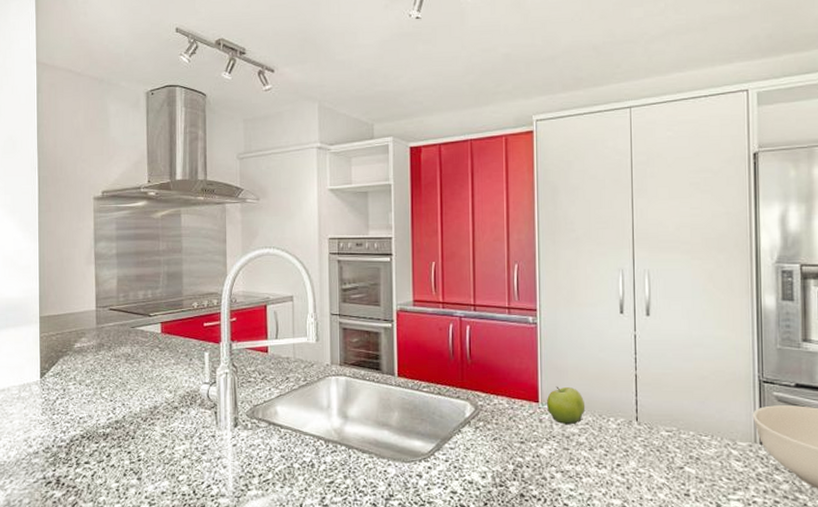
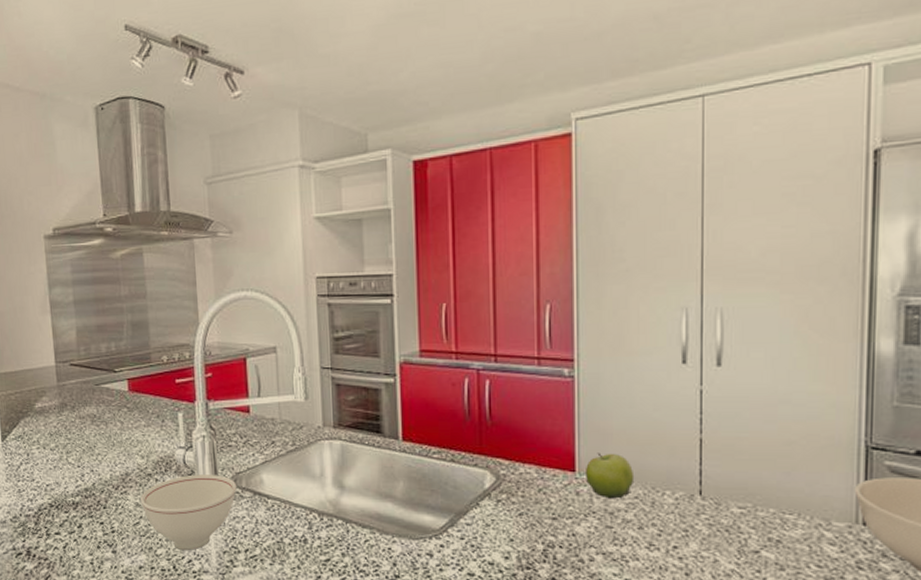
bowl: none [166,407,254,477] -> present [140,474,237,551]

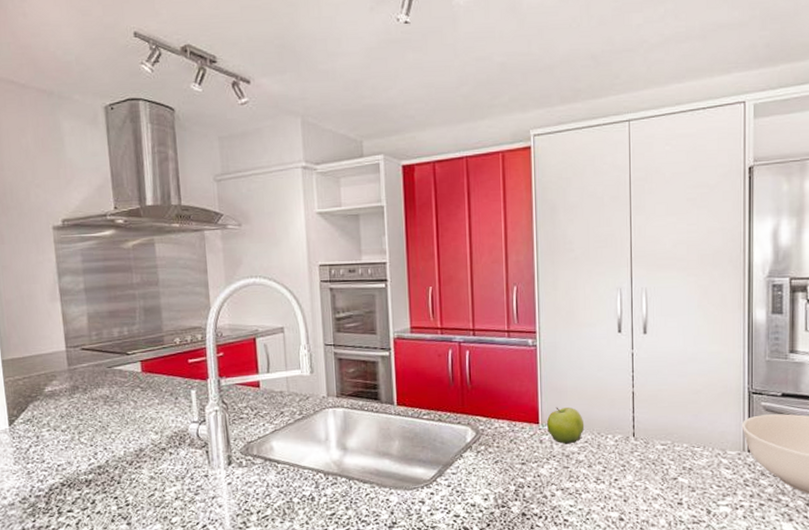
bowl: present [140,474,237,551] -> none [155,445,249,517]

